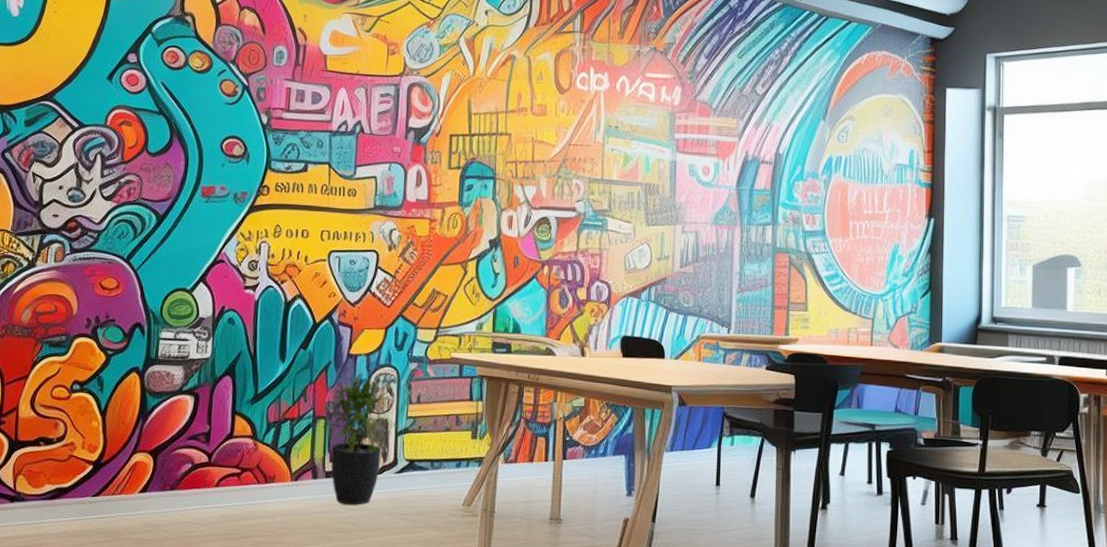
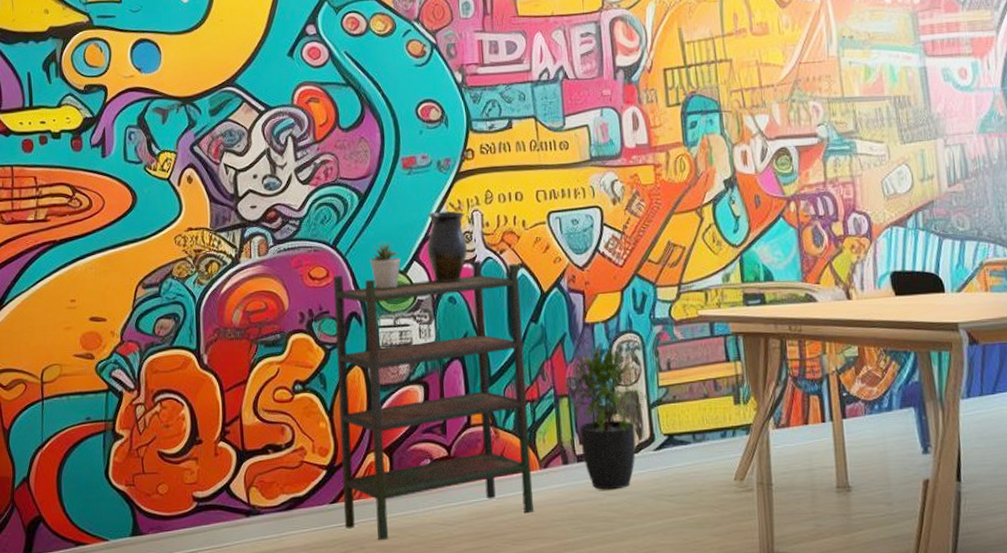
bookshelf: none [103,287,296,535] -> present [333,260,533,541]
potted plant: none [158,260,189,305] -> present [368,241,401,289]
vase: none [214,239,253,305] -> present [427,211,467,282]

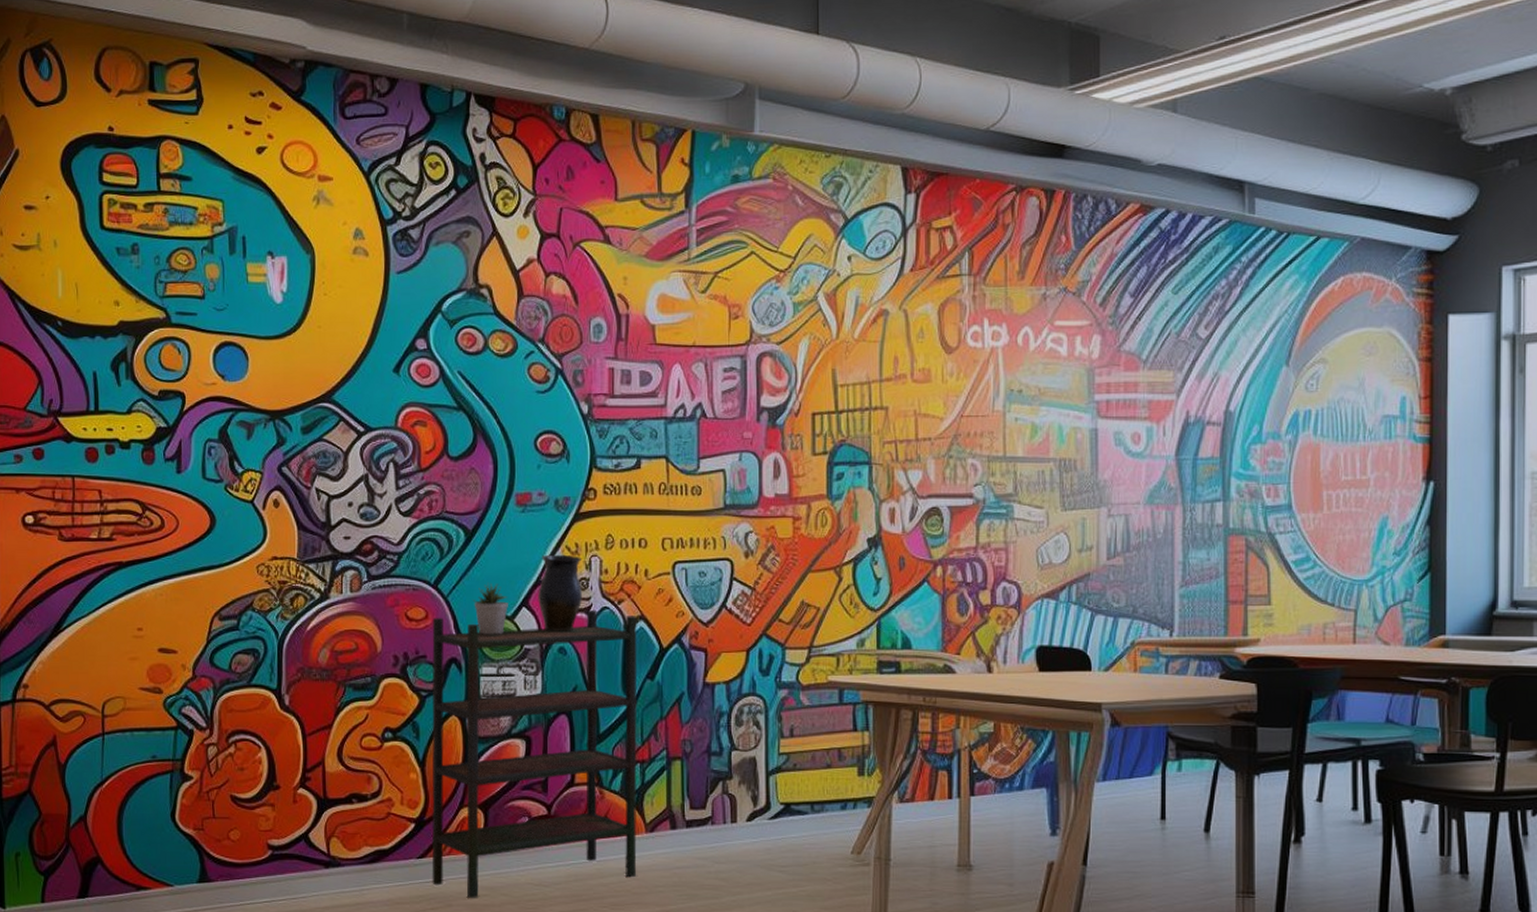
potted plant: present [563,348,650,490] -> none [676,709,769,858]

